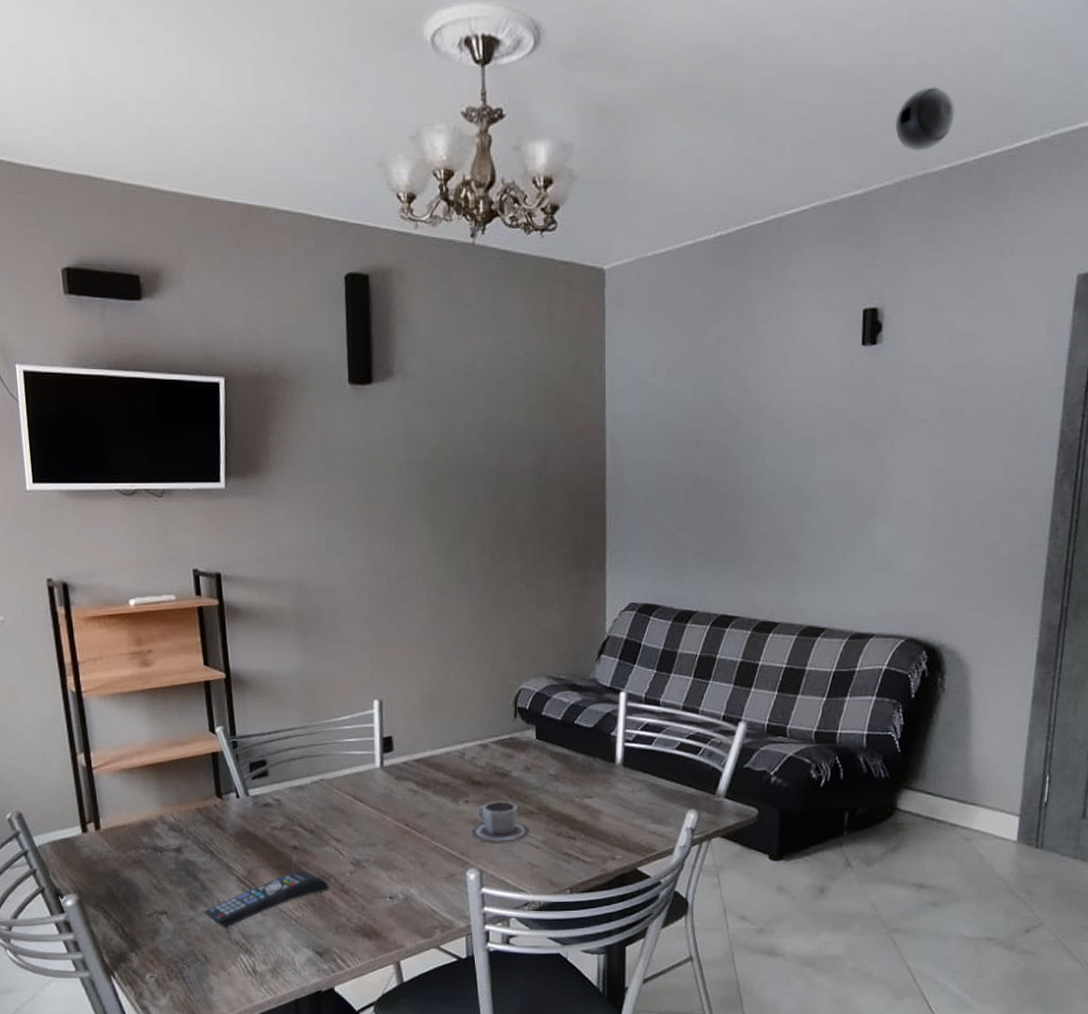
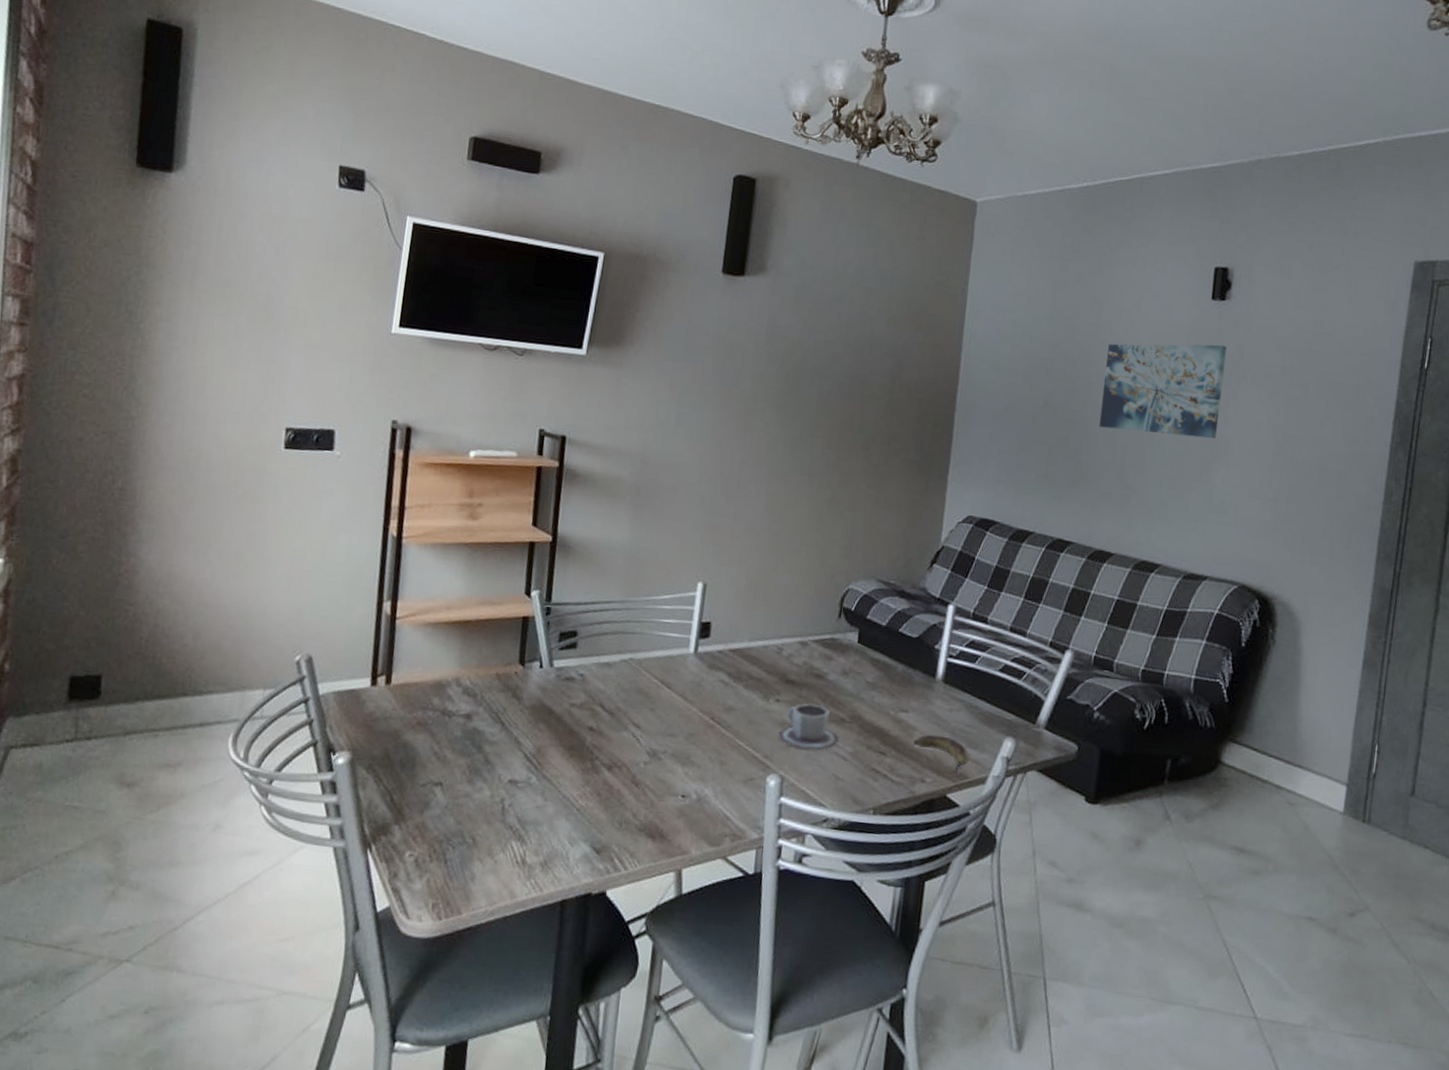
remote control: present [203,871,329,928] -> none [481,754,620,809]
banana: none [600,815,656,847] -> present [913,734,970,772]
wall art: none [753,394,880,497] -> present [1098,343,1227,439]
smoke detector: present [895,87,956,151] -> none [1252,84,1308,138]

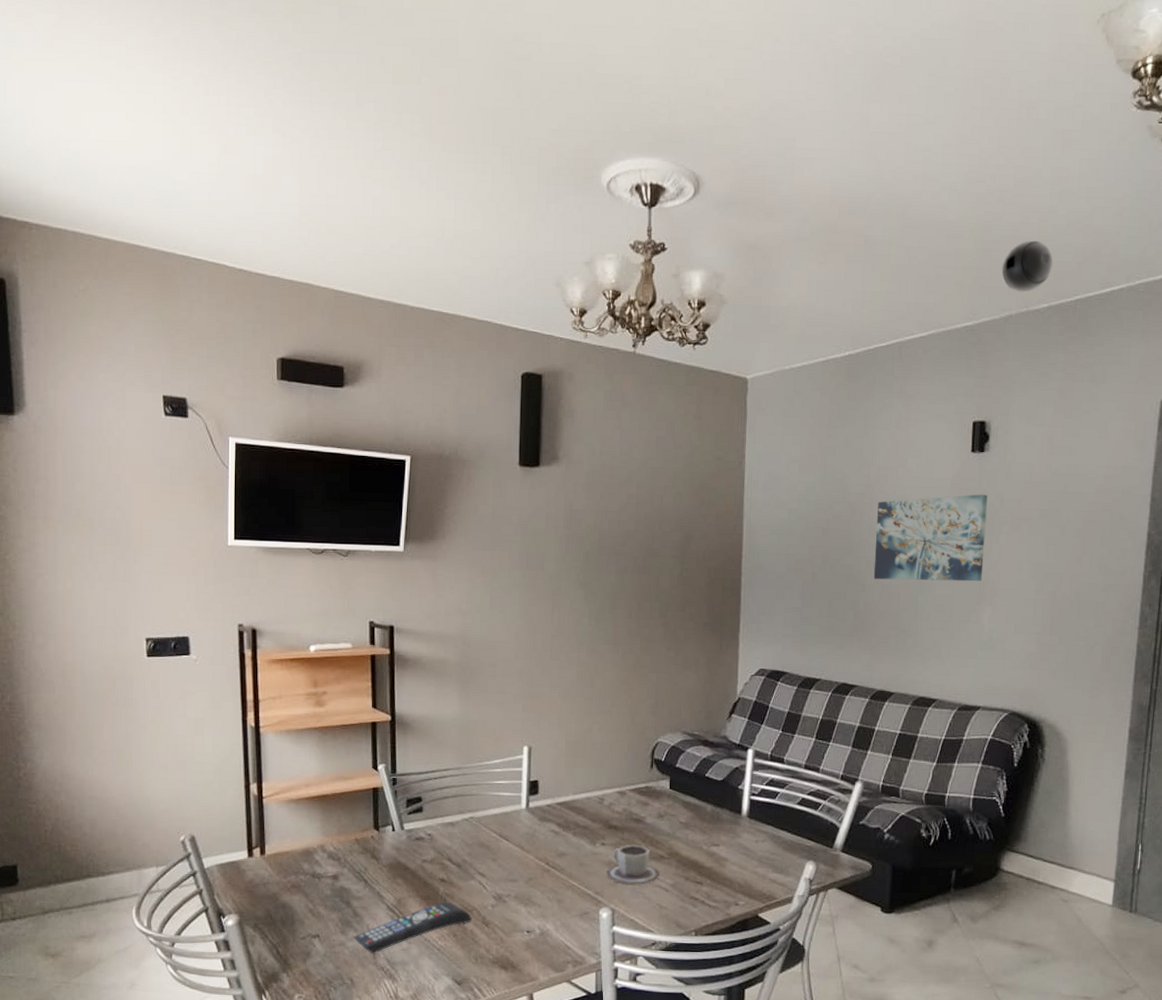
remote control: none [481,754,620,809] -> present [353,902,472,954]
banana: present [913,734,970,772] -> none [726,864,777,895]
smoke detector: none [1252,84,1308,138] -> present [1001,240,1054,292]

